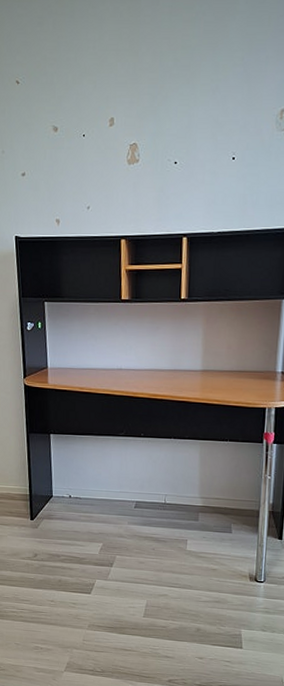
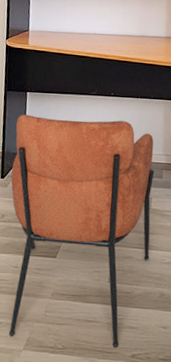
chair: none [41,457,190,674] -> present [9,114,155,349]

